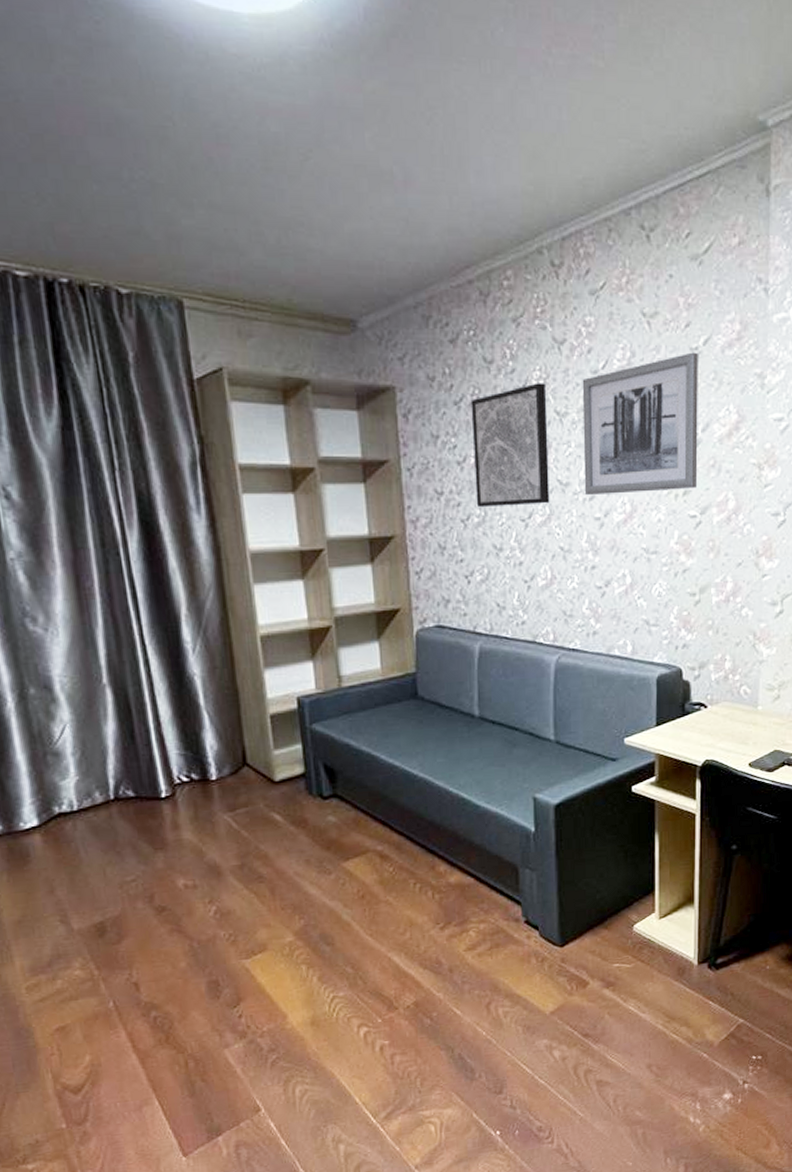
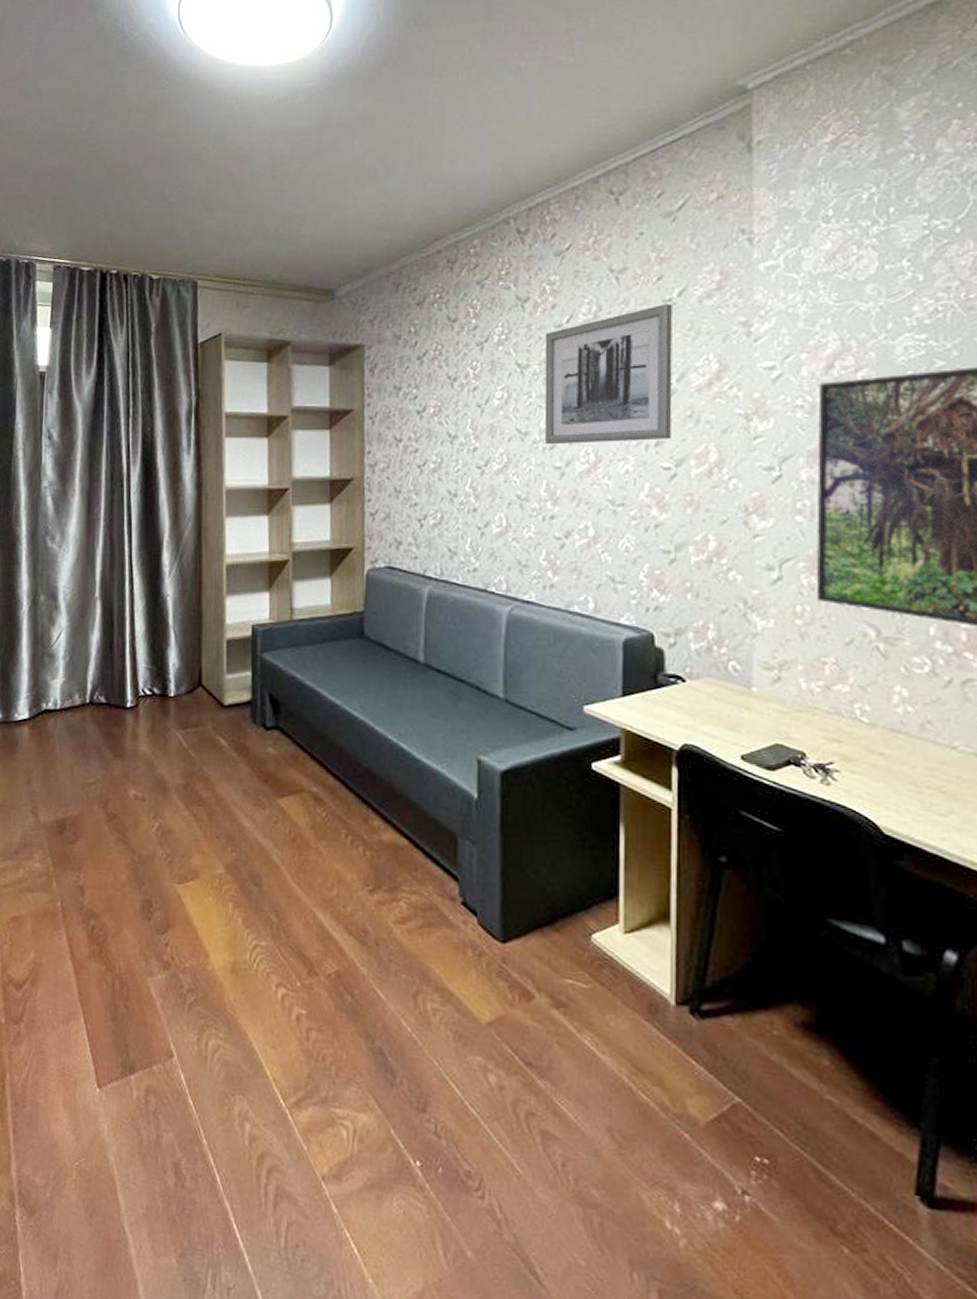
wall art: present [470,383,550,508] -> none [433,338,508,454]

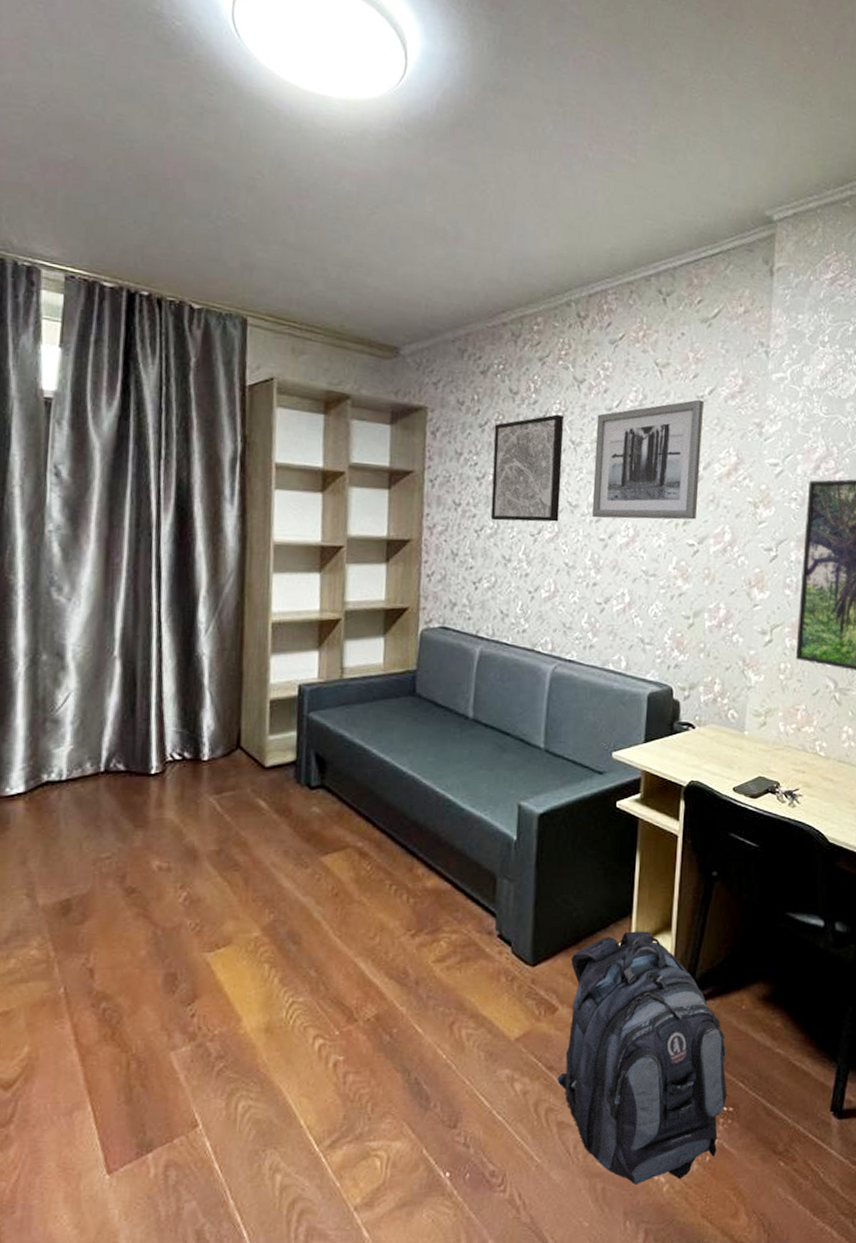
wall art: none [433,338,508,454] -> present [490,414,565,522]
backpack: none [538,917,760,1236] -> present [557,931,728,1185]

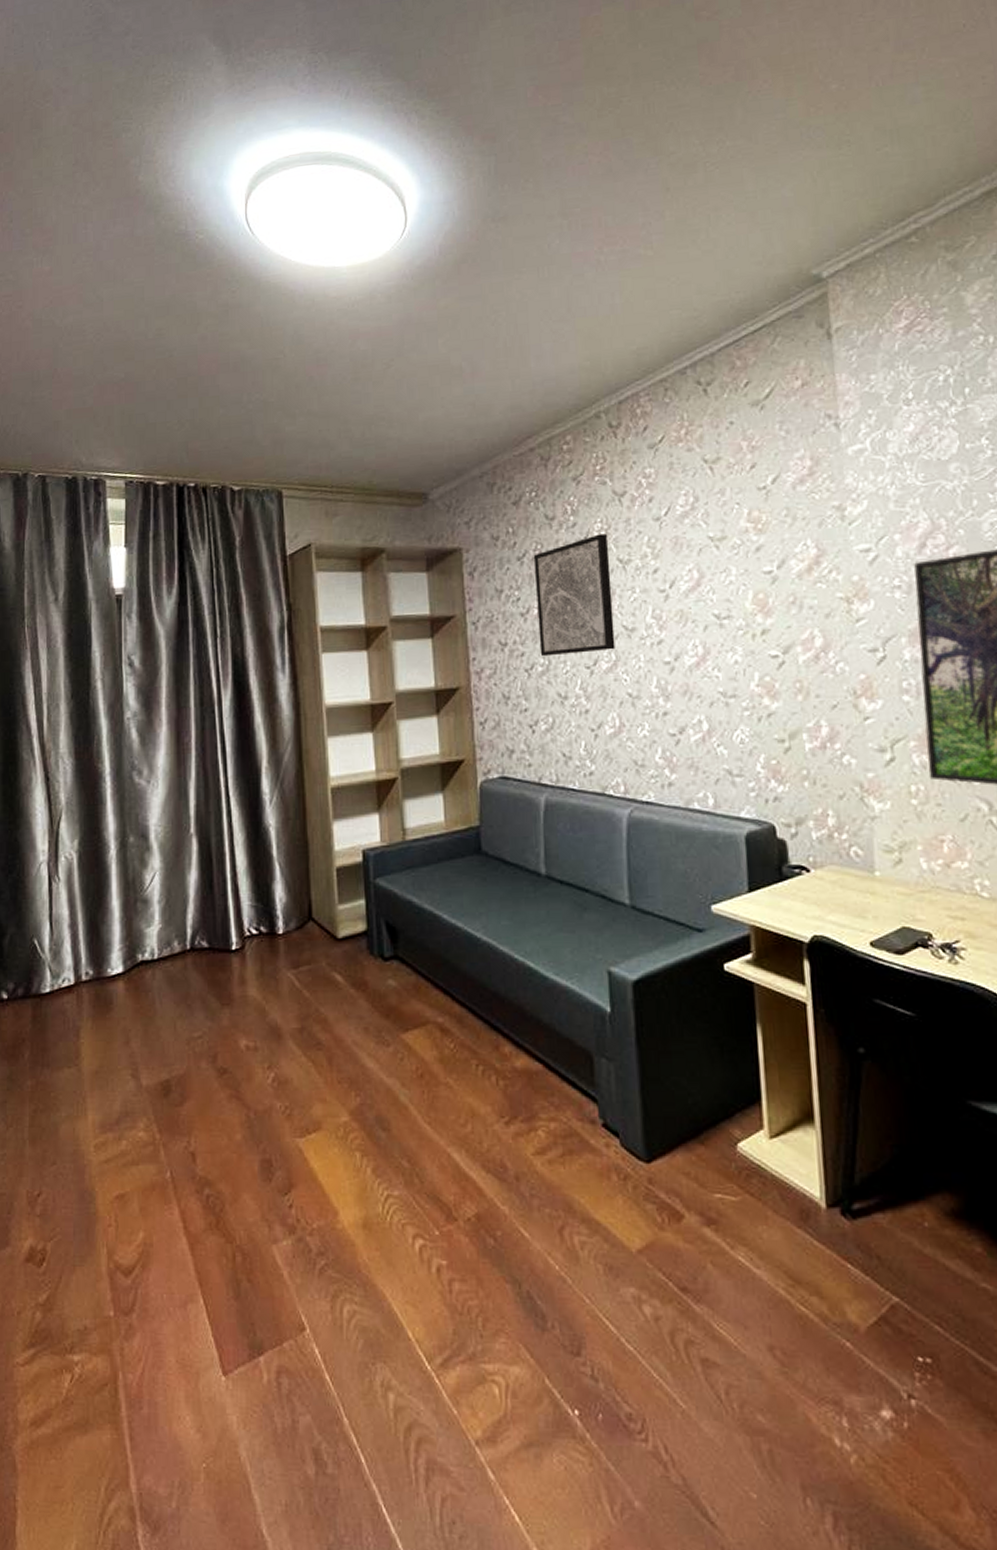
backpack: present [557,931,728,1185] -> none [692,1122,921,1450]
wall art: present [591,399,704,520] -> none [644,491,777,640]

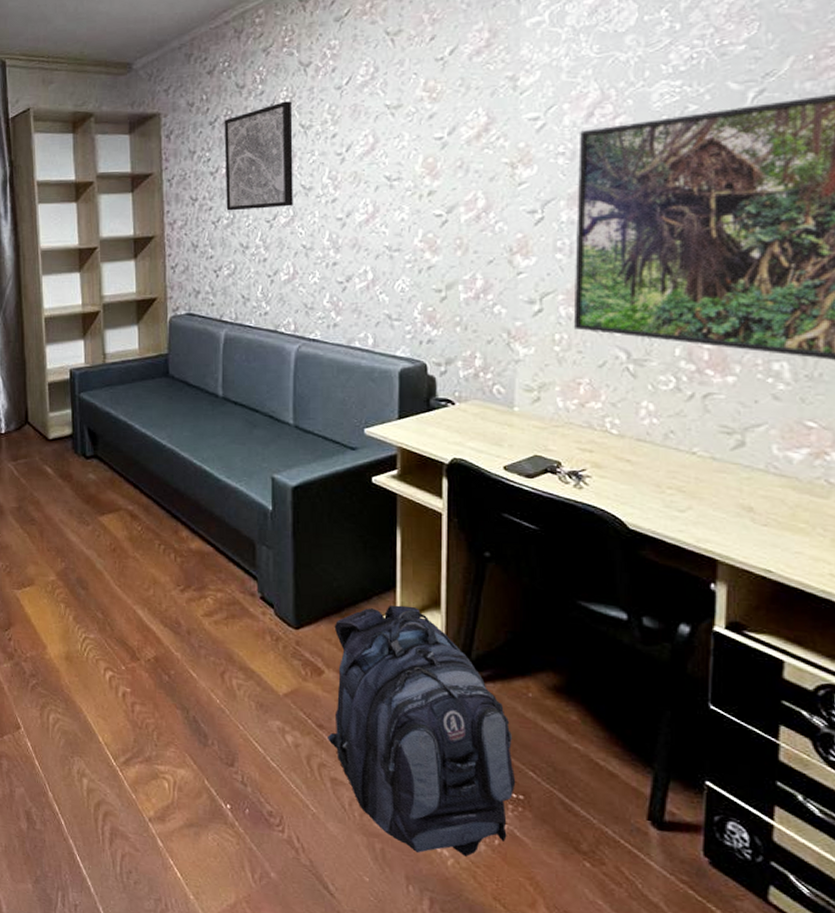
backpack: none [692,1122,921,1450] -> present [328,605,516,857]

